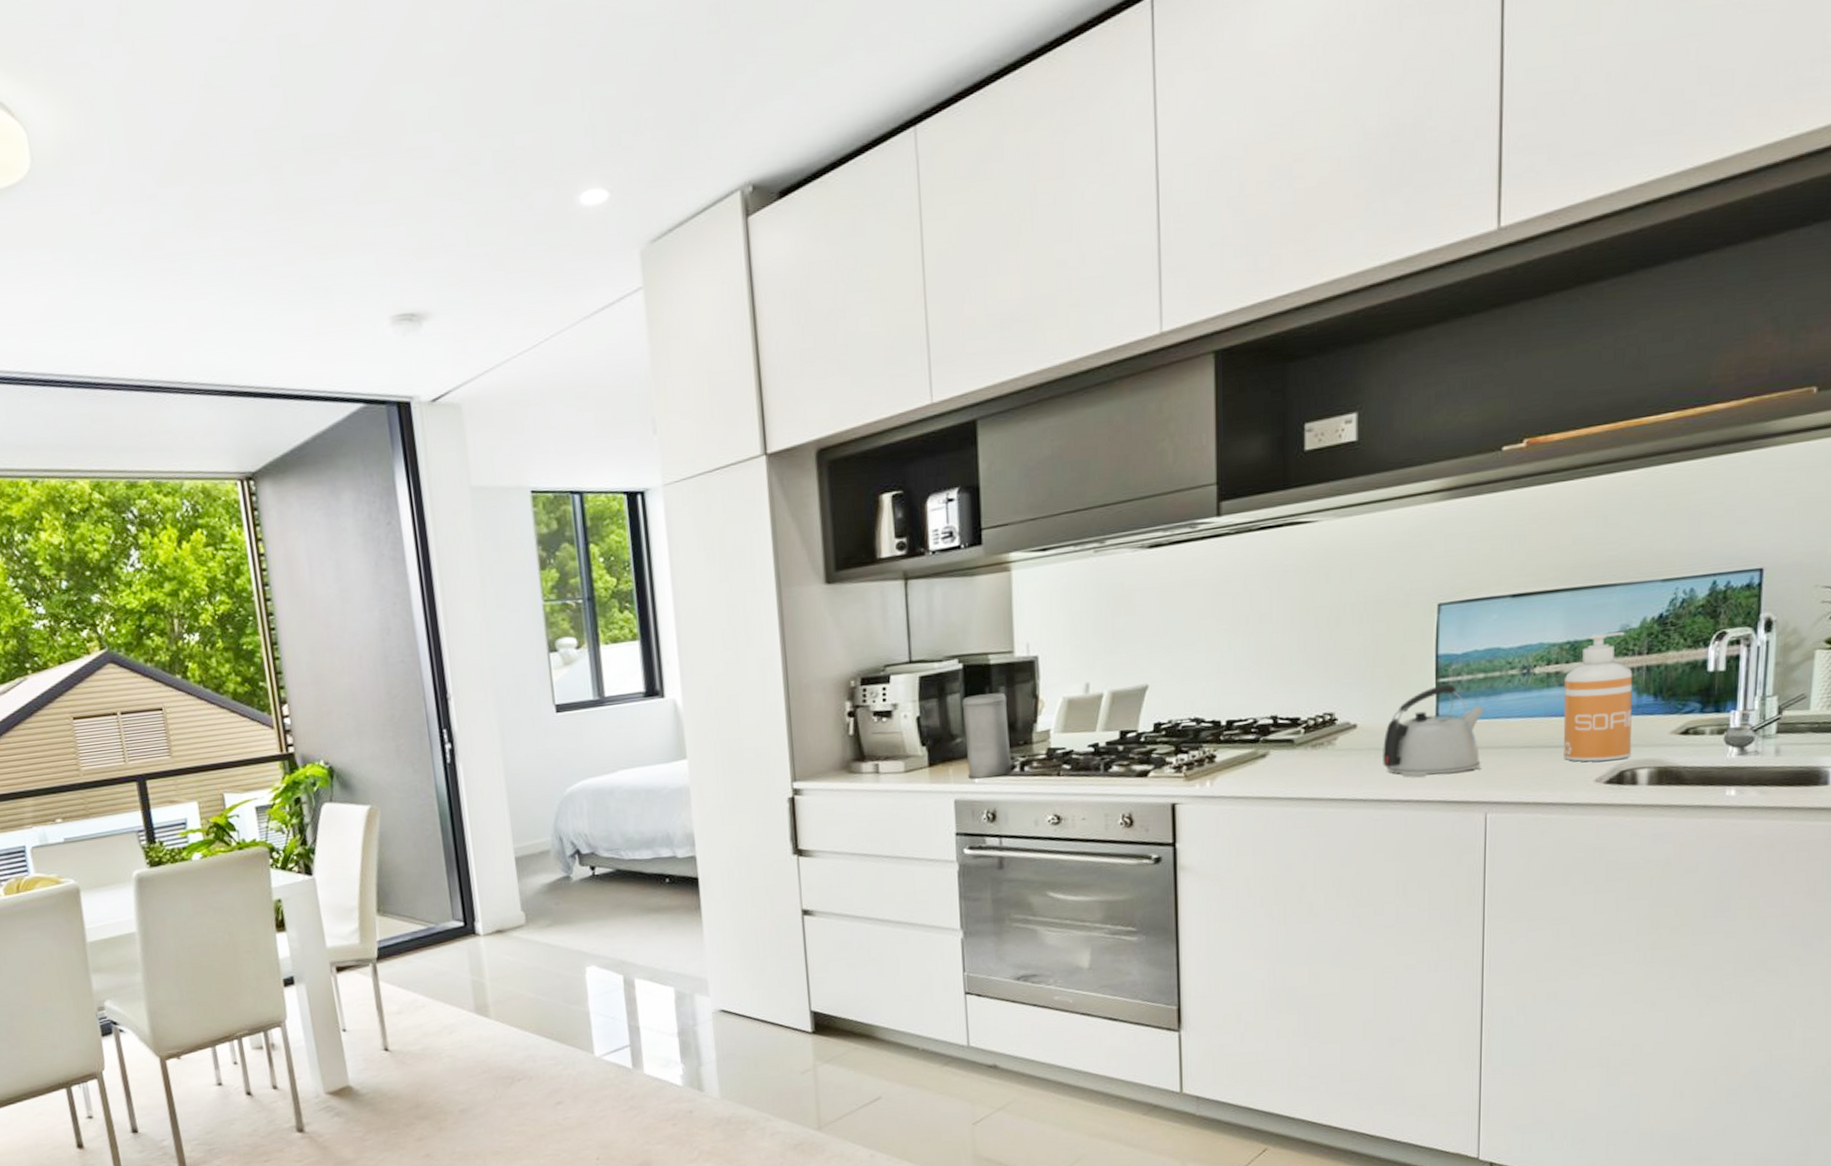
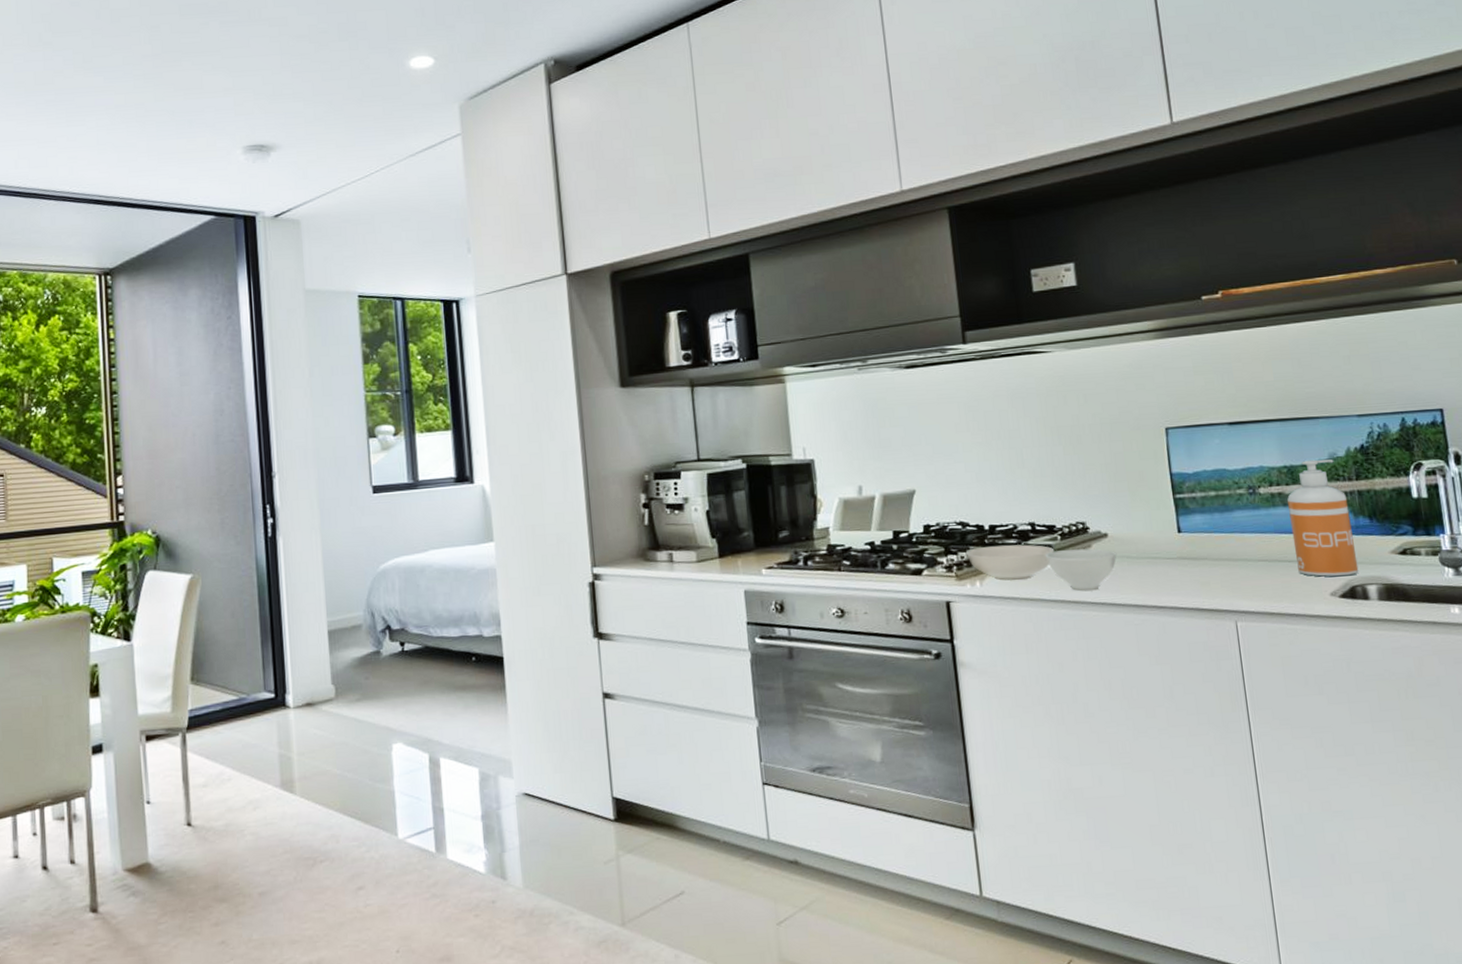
canister: present [962,692,1012,780] -> none [747,491,797,572]
bowl: none [1197,739,1296,779] -> present [965,544,1055,581]
bowl: none [1285,741,1365,788] -> present [1045,548,1117,592]
kettle: present [1383,683,1486,779] -> none [1133,499,1225,586]

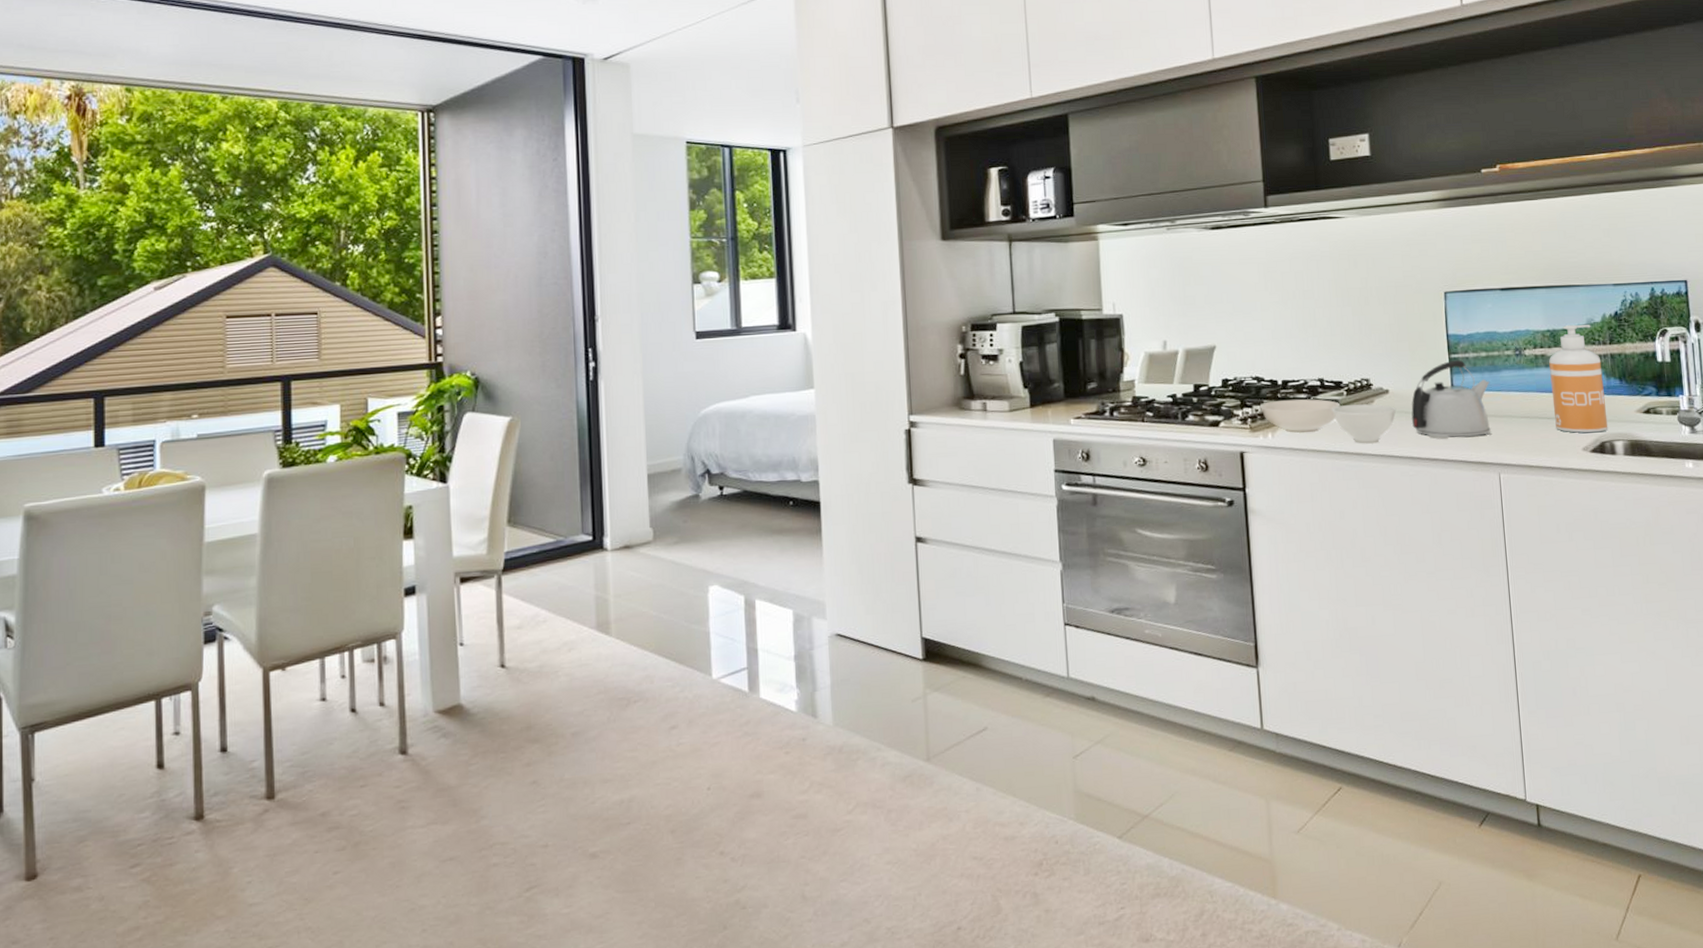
kettle: none [1133,499,1225,586] -> present [1411,359,1491,440]

